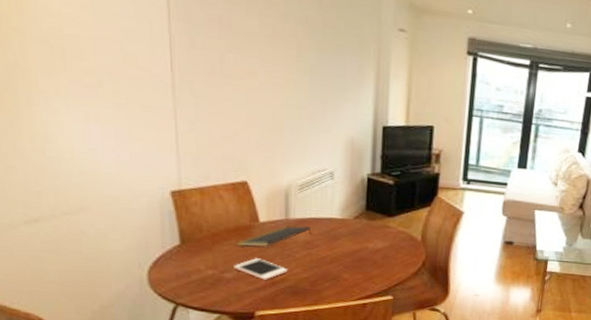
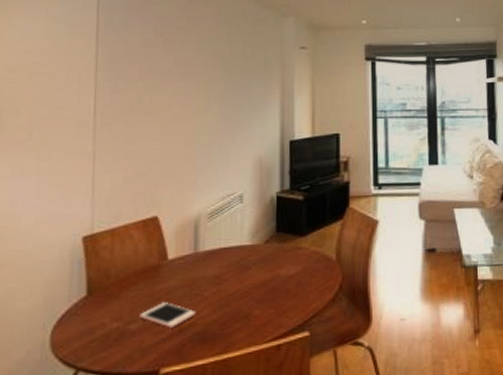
notepad: present [237,226,312,247] -> none [145,258,221,290]

